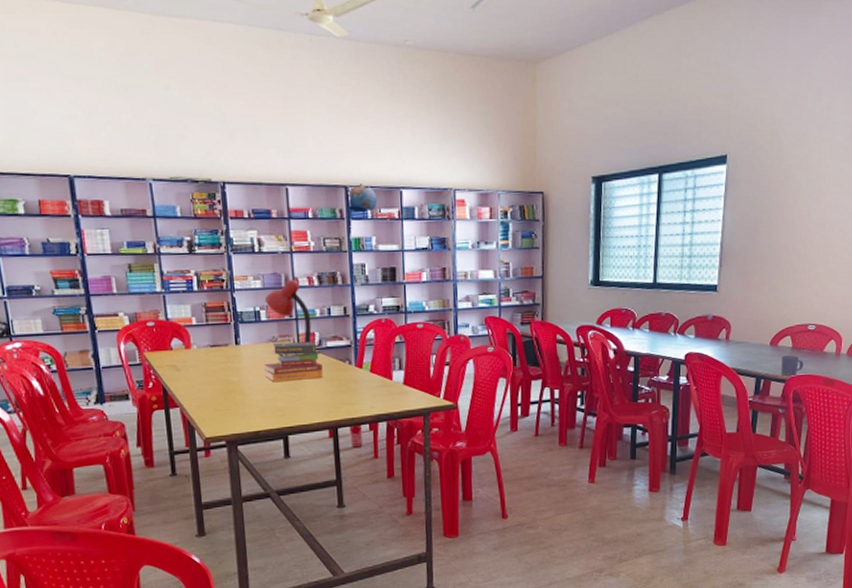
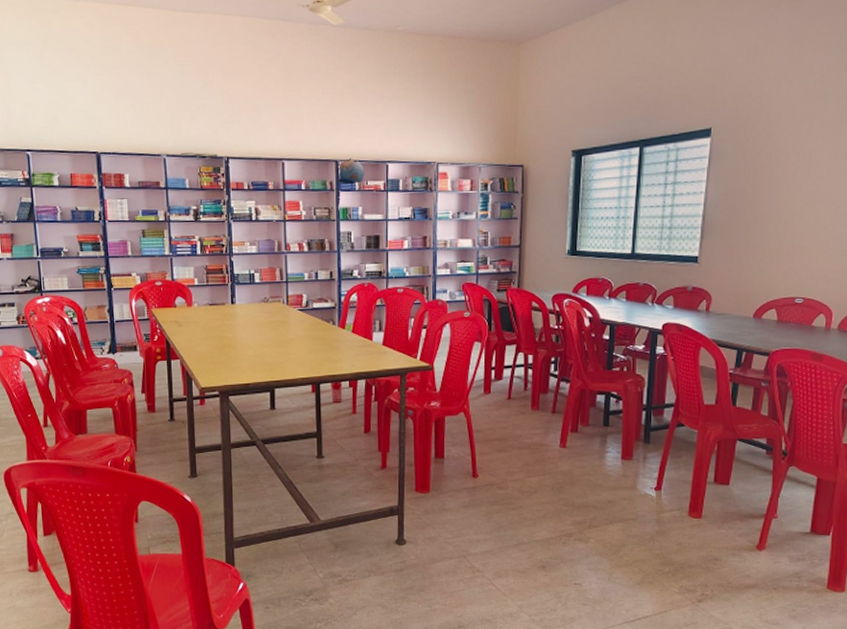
desk lamp: present [264,279,312,344] -> none [259,245,300,304]
books: present [264,342,323,383] -> none [256,303,309,339]
mug: present [780,354,803,376] -> none [764,327,789,349]

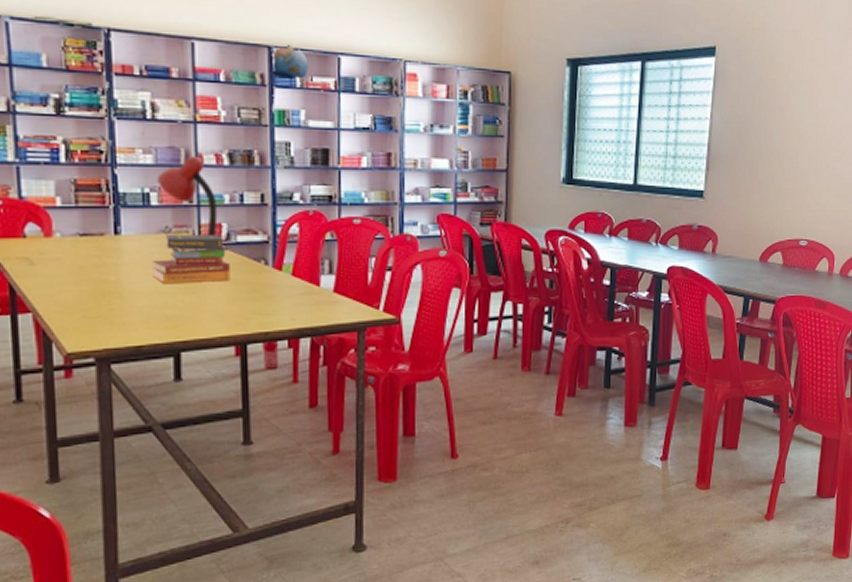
books: none [256,303,309,339] -> present [152,235,230,284]
desk lamp: none [259,245,300,304] -> present [157,156,218,237]

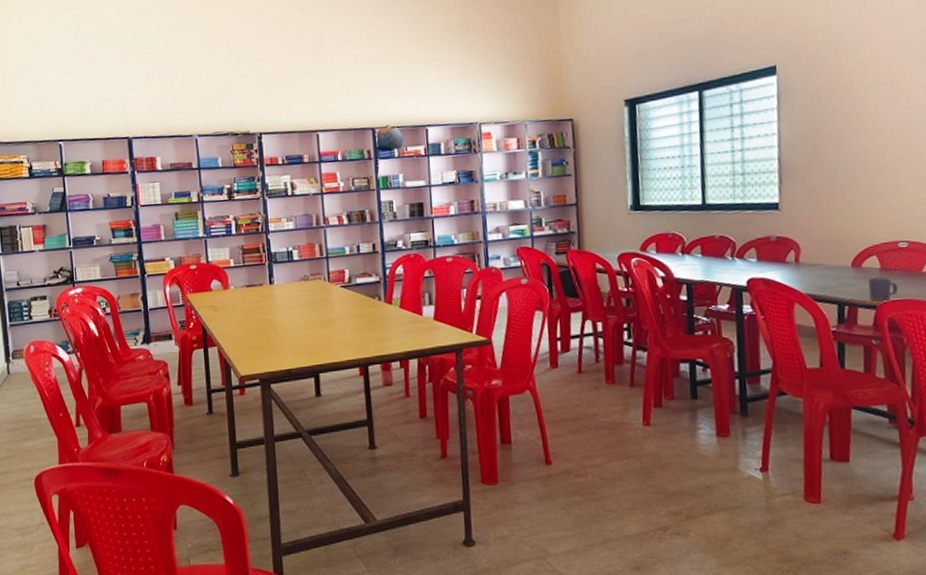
books: present [152,235,230,284] -> none [296,279,353,320]
desk lamp: present [157,156,218,237] -> none [297,219,342,281]
mug: none [770,272,794,296] -> present [868,276,898,302]

